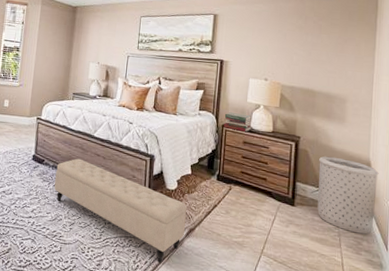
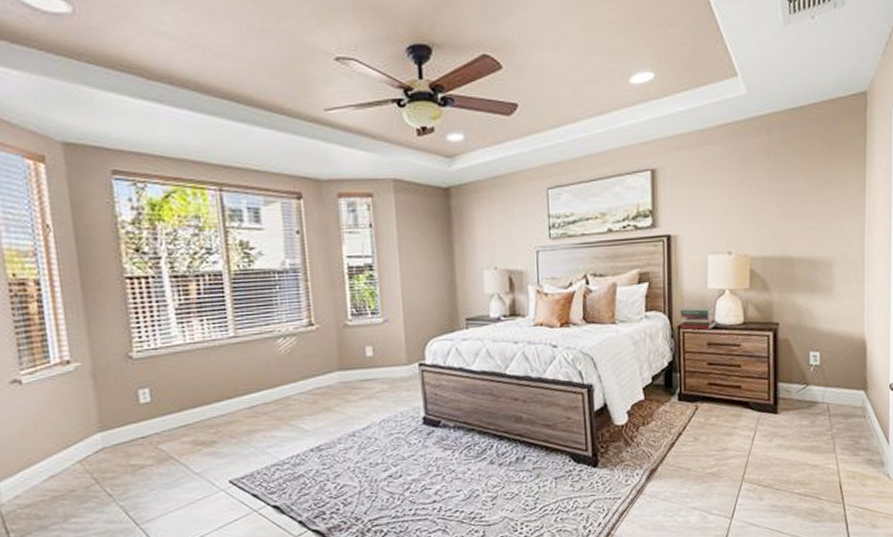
bench: present [54,158,187,263] -> none [460,409,644,521]
laundry basket: present [317,156,379,235] -> none [803,341,876,431]

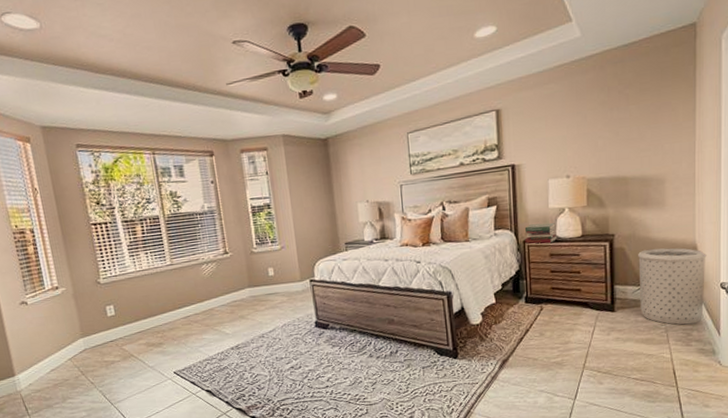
laundry basket: none [803,341,876,431] -> present [637,248,707,325]

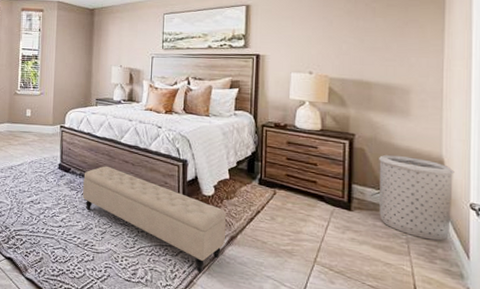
bench: none [344,314,498,401] -> present [83,166,226,272]
books: present [524,222,558,244] -> none [263,111,296,132]

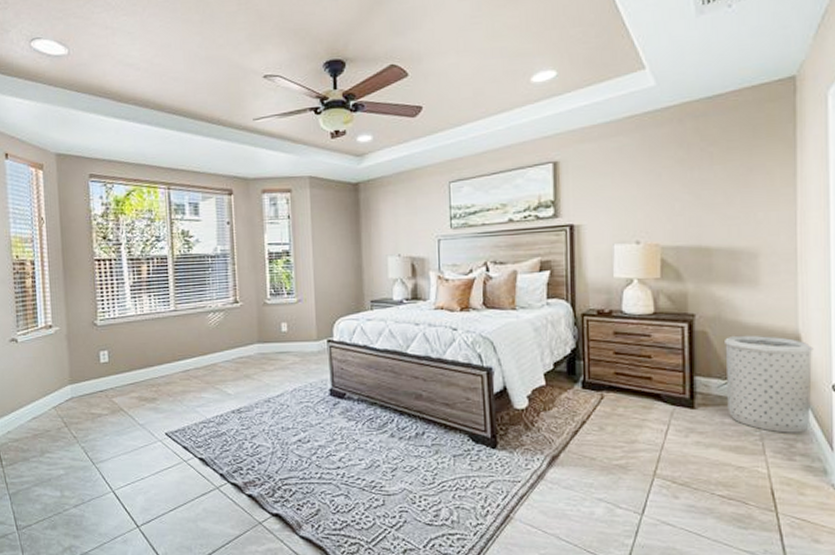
bench: present [83,166,226,272] -> none [363,385,545,504]

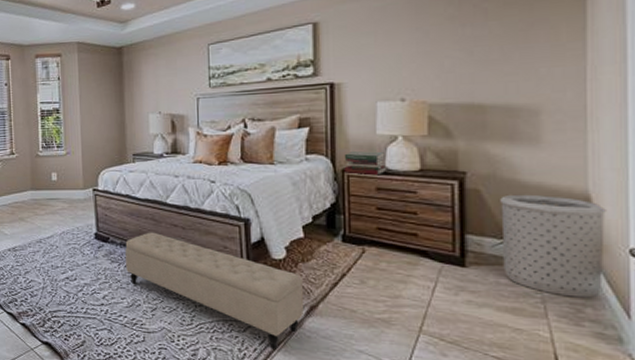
bench: none [363,385,545,504] -> present [125,232,303,350]
books: none [583,294,624,320] -> present [344,151,387,176]

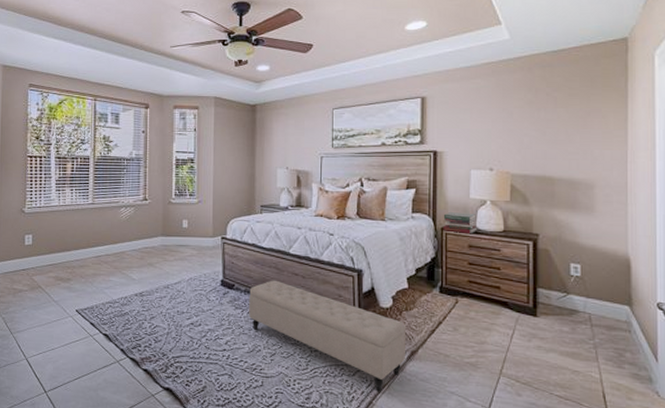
laundry basket: present [499,194,606,298] -> none [563,254,641,344]

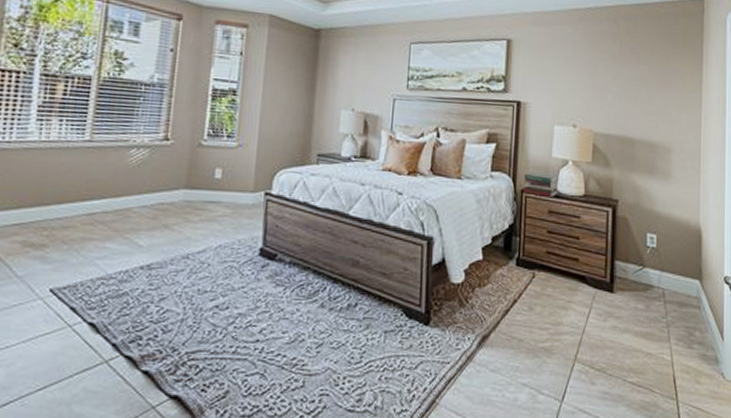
bench: present [249,280,405,392] -> none [293,249,478,388]

